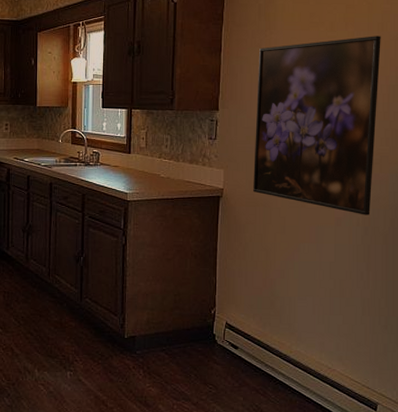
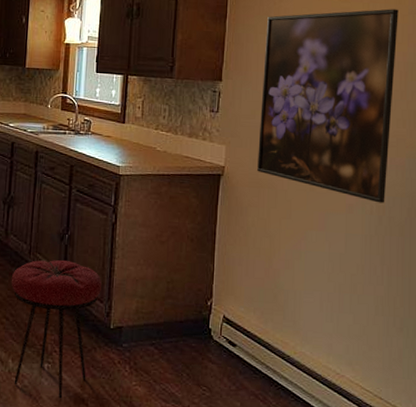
stool: none [33,279,116,402] -> present [11,259,103,399]

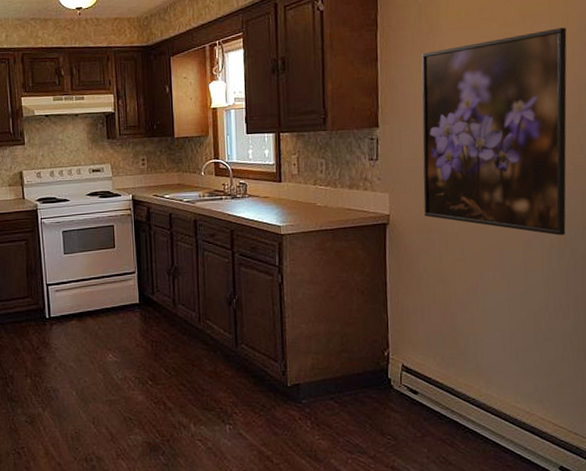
stool: present [11,259,103,399] -> none [184,324,275,458]

